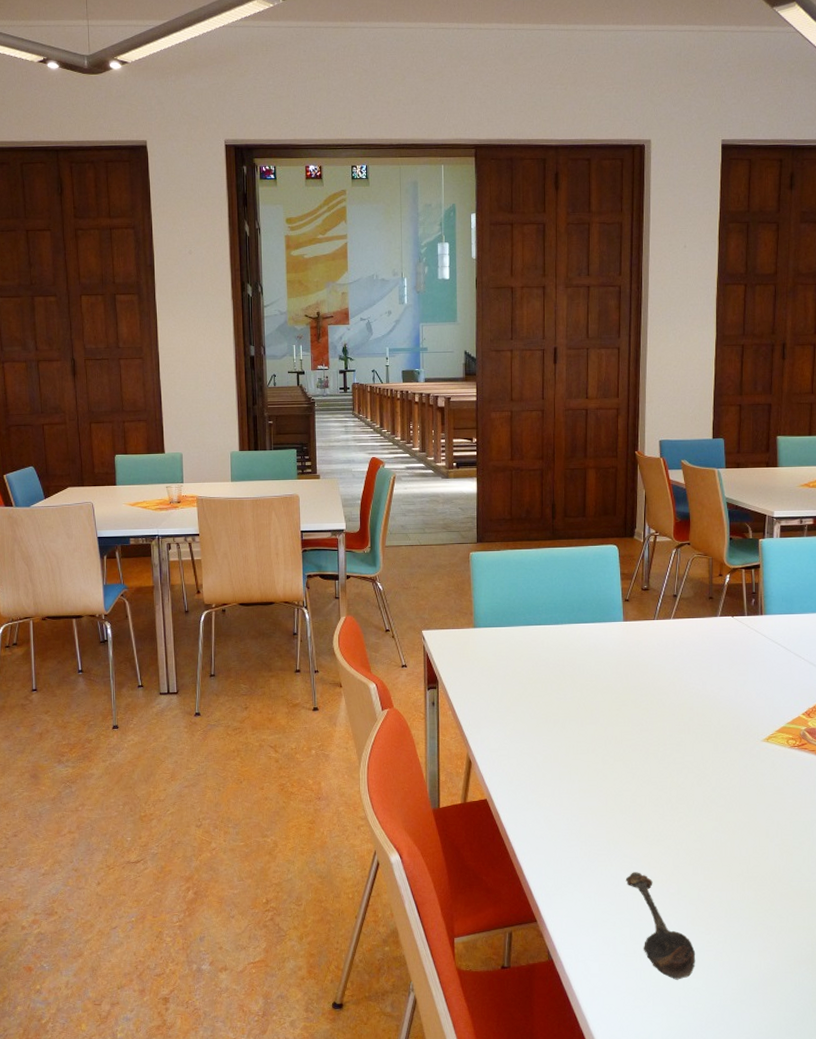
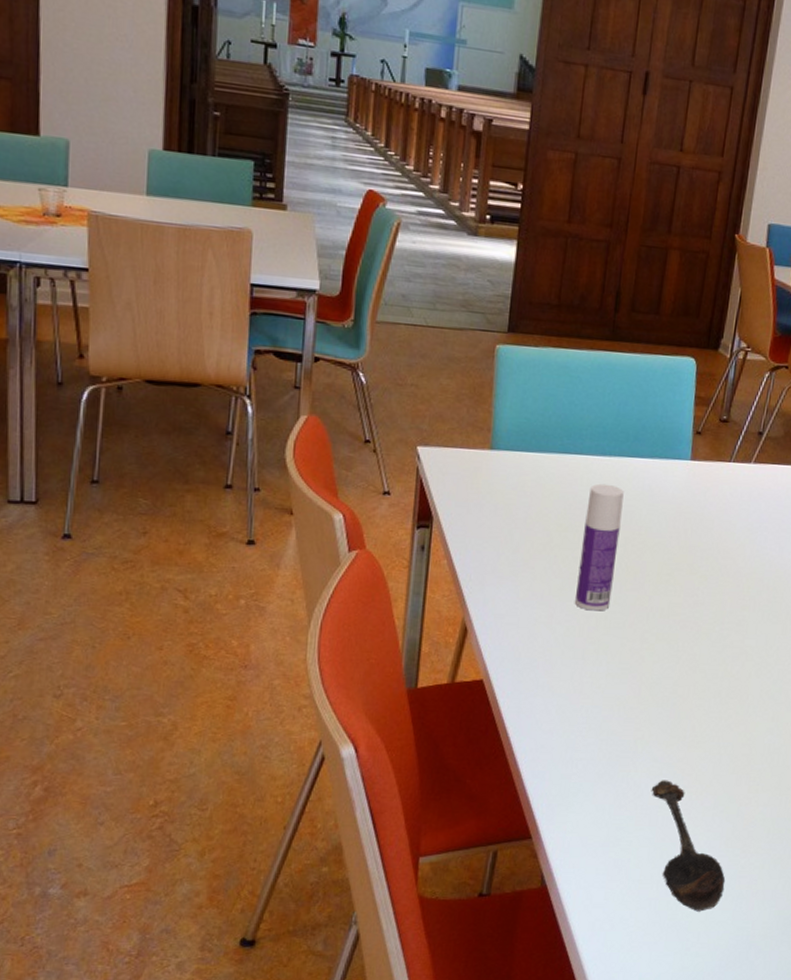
bottle: none [548,645,576,742] -> present [575,483,624,611]

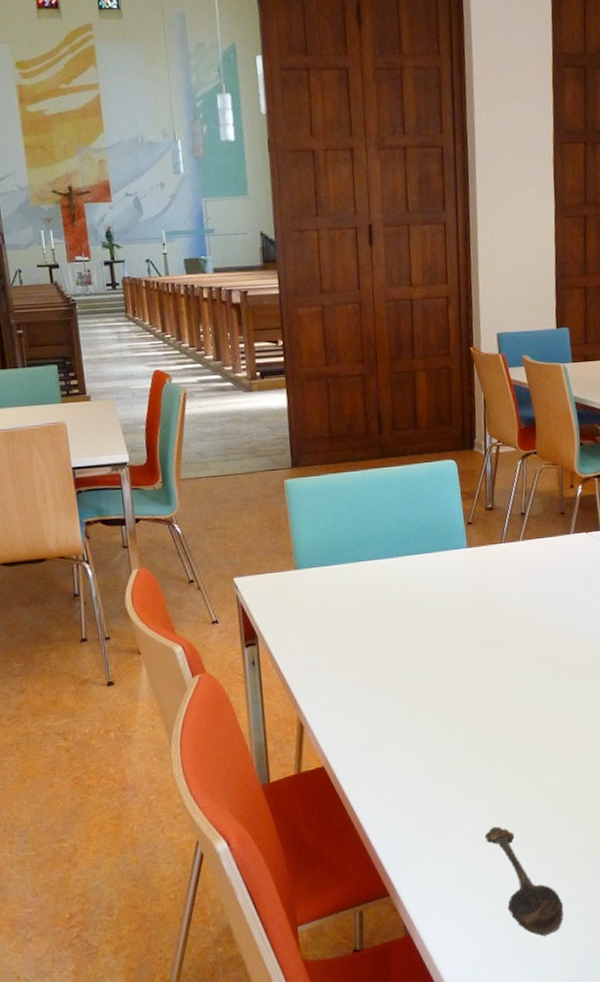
bottle: present [575,483,624,611] -> none [385,581,421,692]

